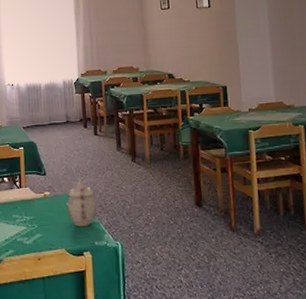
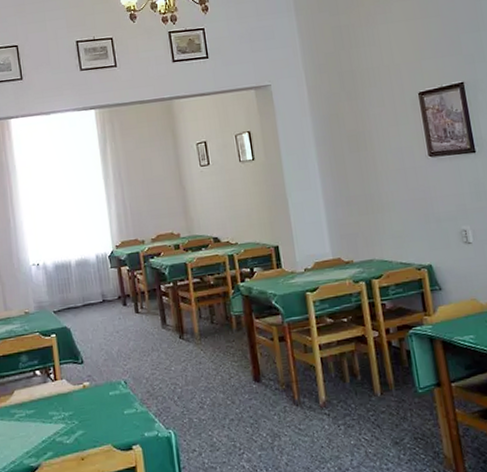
teapot: present [67,179,98,227] -> none [109,364,145,418]

